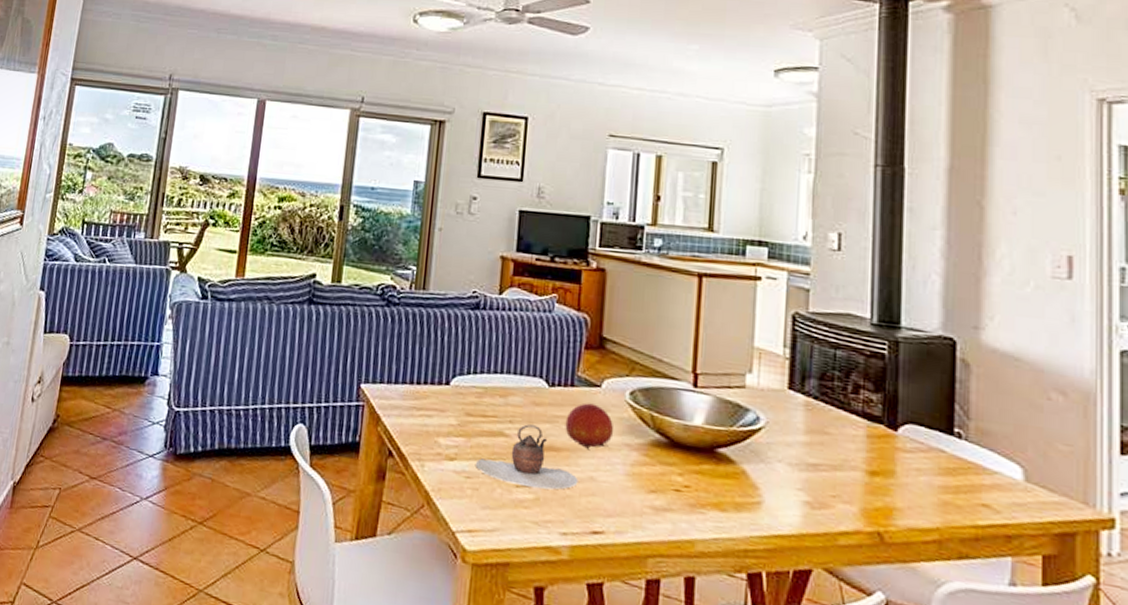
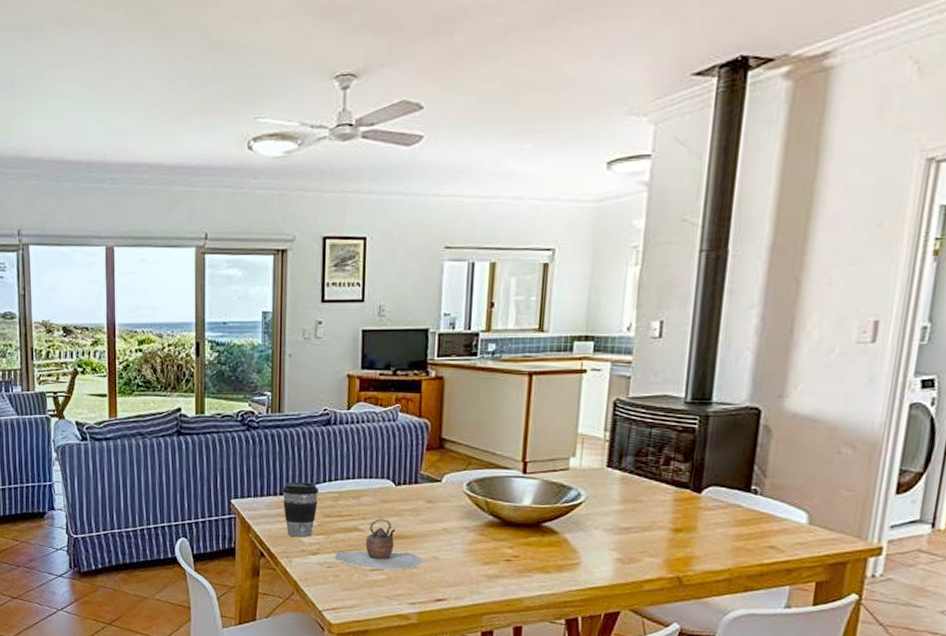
coffee cup: none [419,370,462,438] -> present [282,481,320,538]
fruit: present [565,403,614,449] -> none [411,496,454,534]

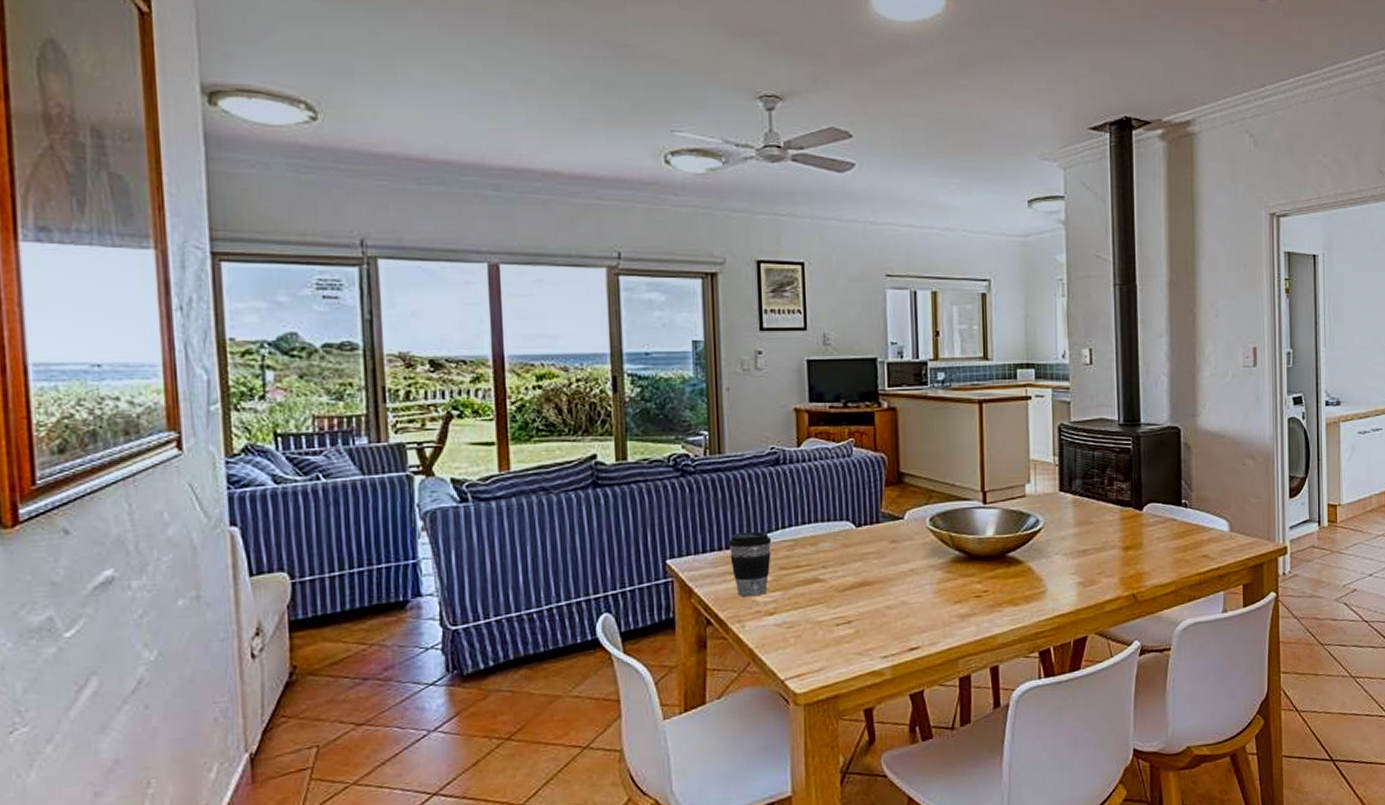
teapot: present [336,519,423,570] -> none [796,566,893,624]

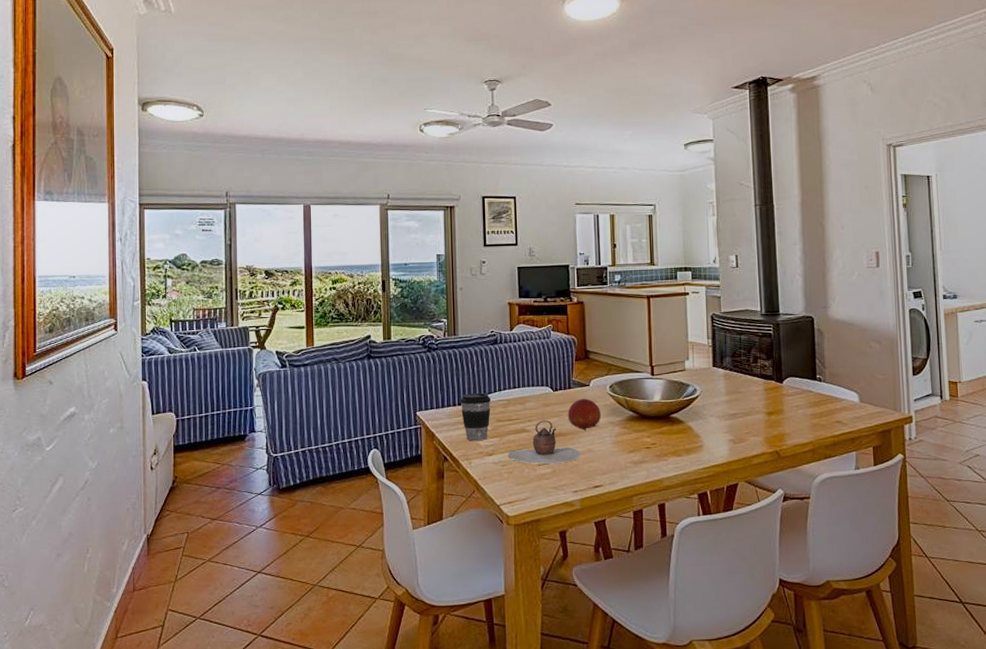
teapot: none [796,566,893,624] -> present [508,420,581,464]
fruit: none [875,535,919,577] -> present [568,398,602,430]

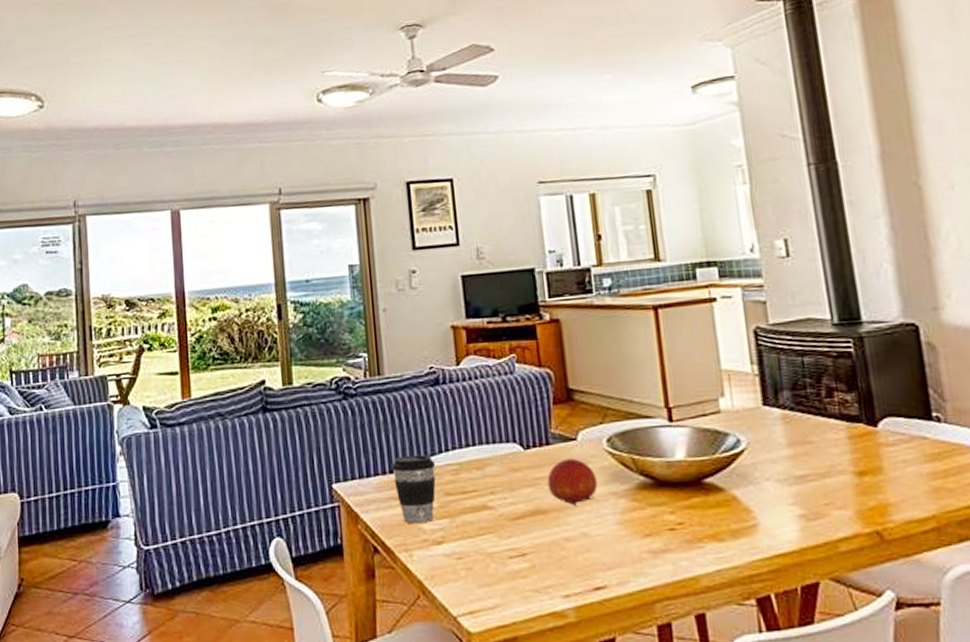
teapot: present [508,420,581,464] -> none [465,492,572,556]

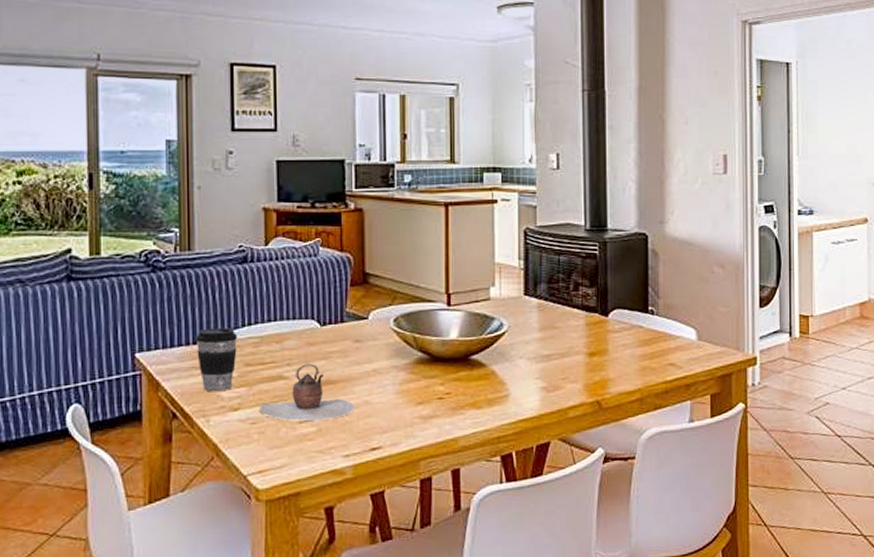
teapot: none [465,492,572,556] -> present [260,364,355,421]
fruit: present [547,458,598,505] -> none [339,335,383,377]

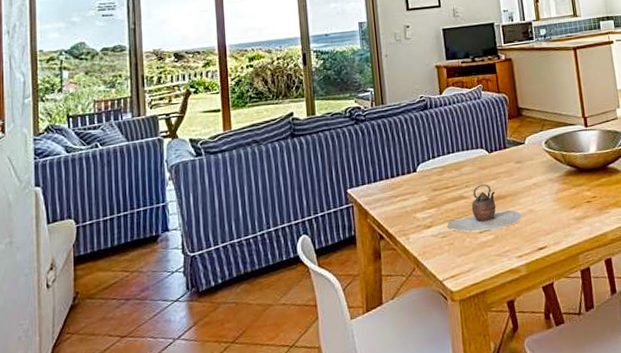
coffee cup: present [195,327,238,392] -> none [392,162,426,215]

